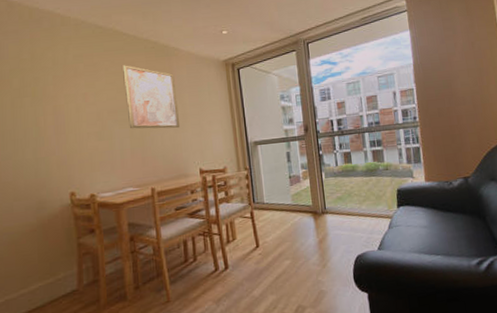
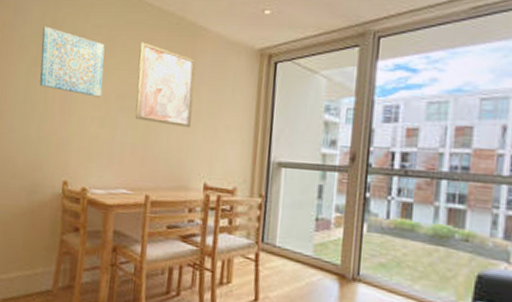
wall art: none [22,61,94,116] -> present [39,26,105,97]

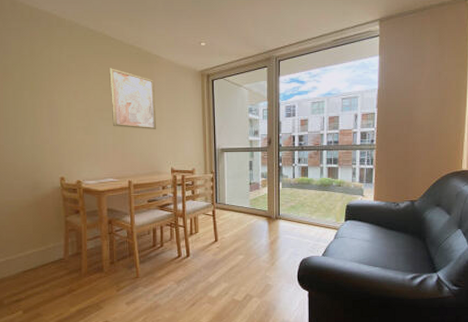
wall art: present [39,26,105,97] -> none [23,57,83,112]

